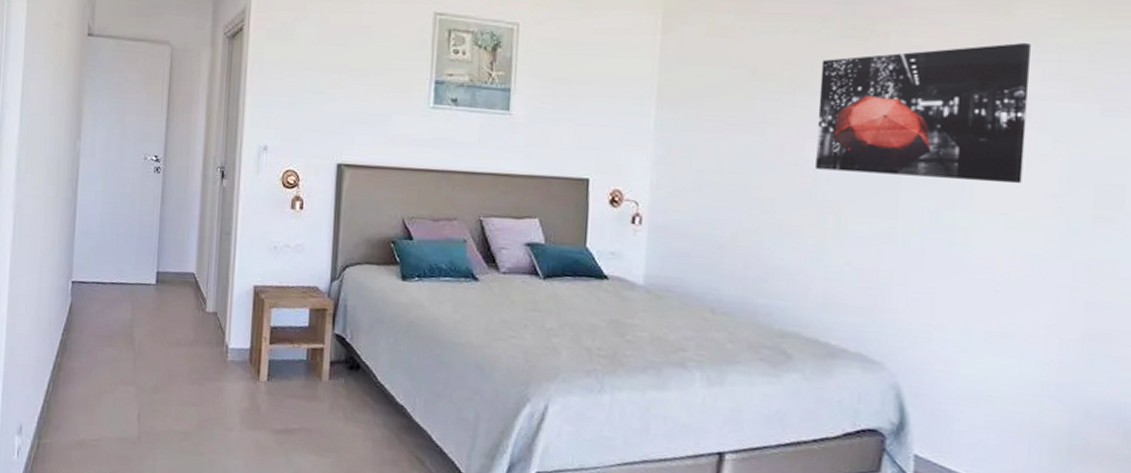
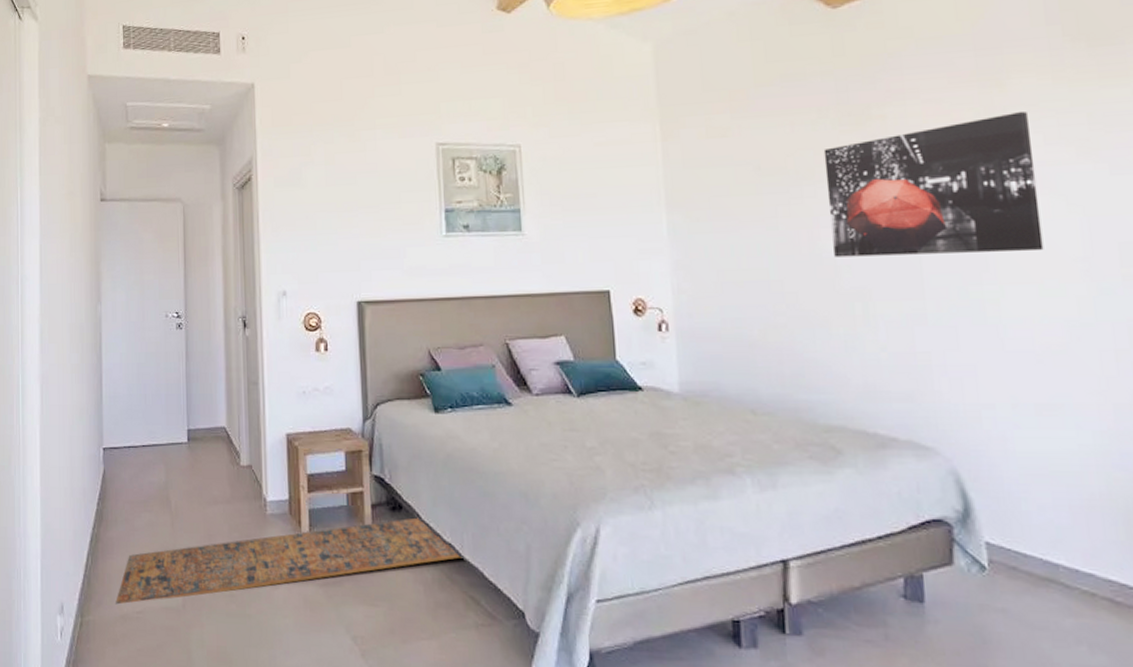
rug: none [73,378,412,431] -> present [116,517,462,605]

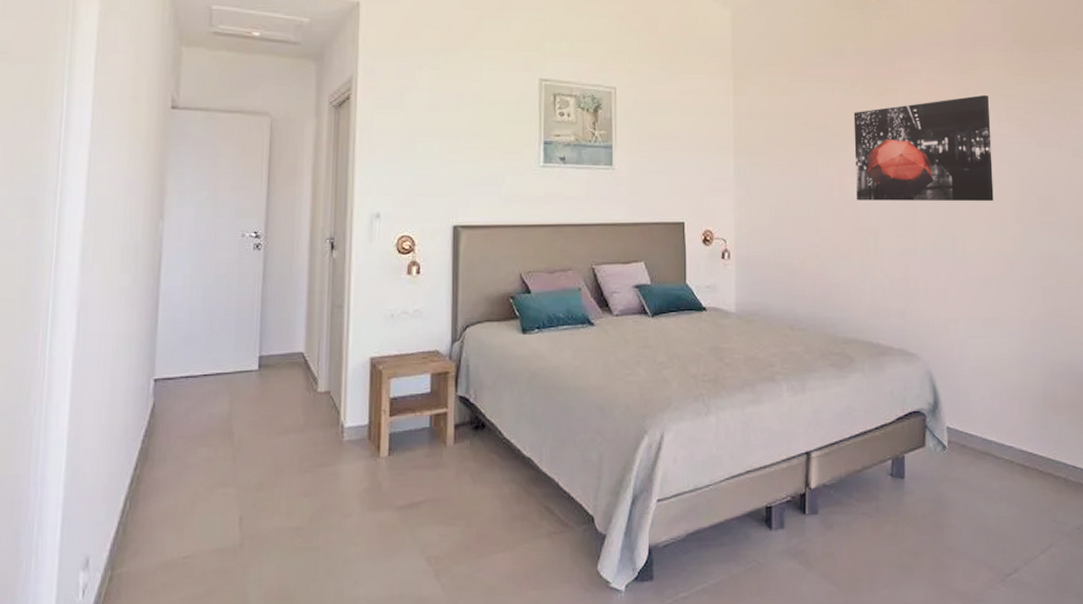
rug: present [116,517,462,605] -> none [157,435,540,552]

